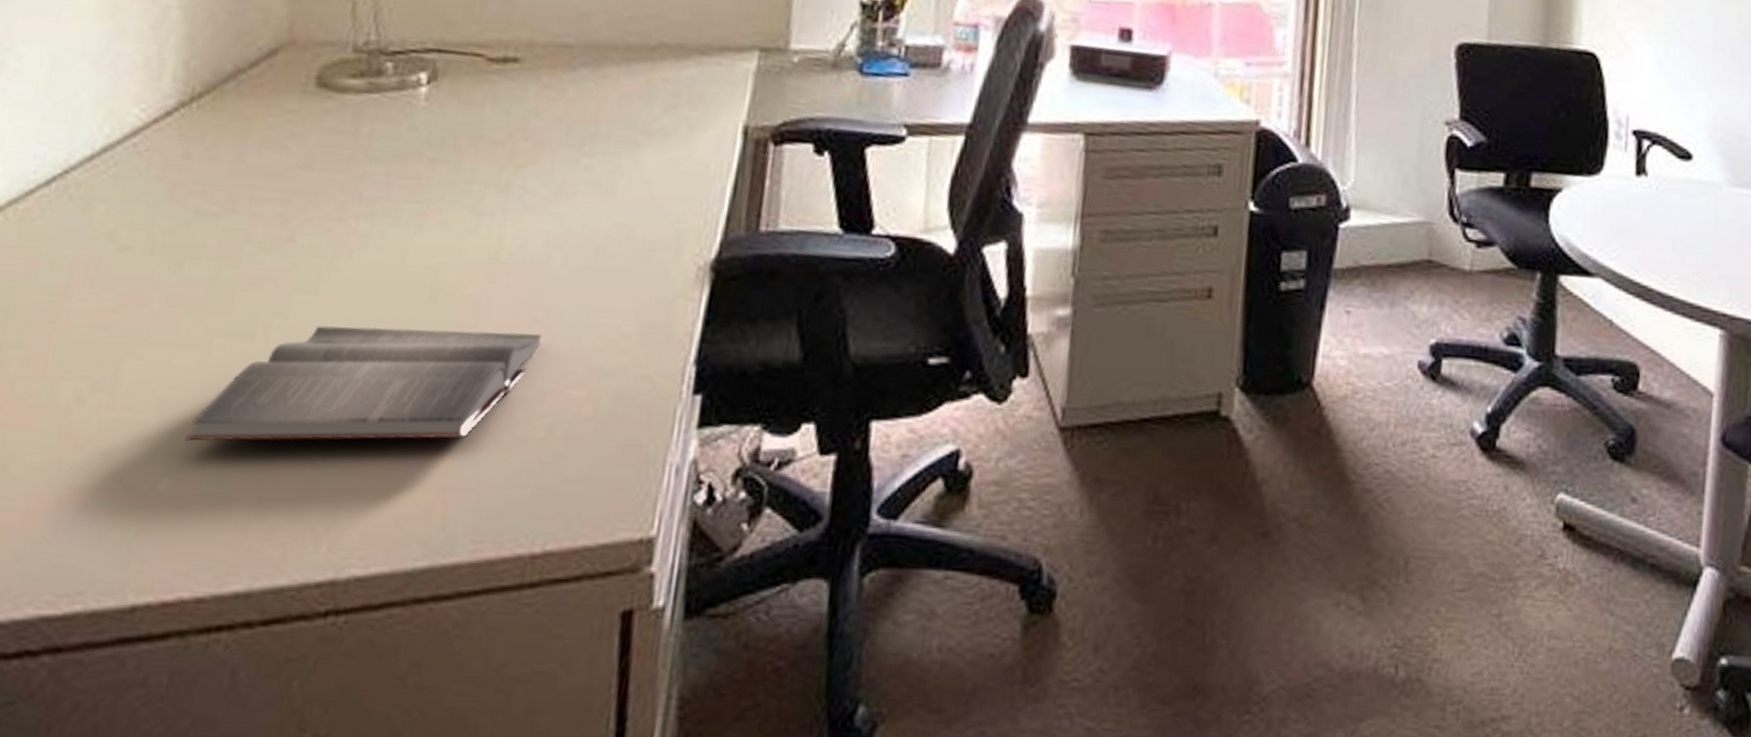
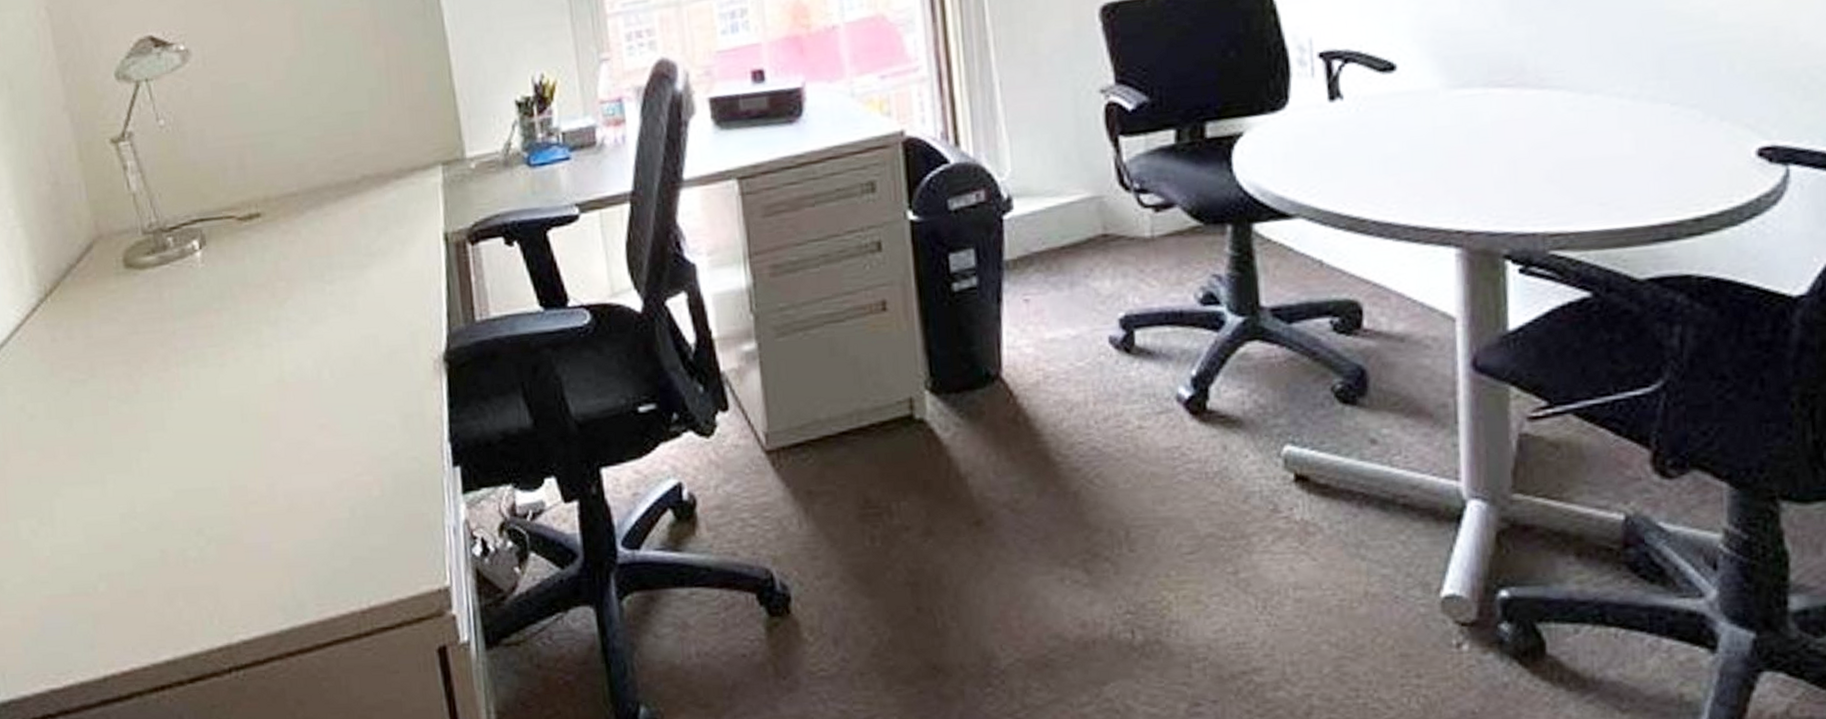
hardback book: present [185,325,542,441] -> none [106,435,330,553]

